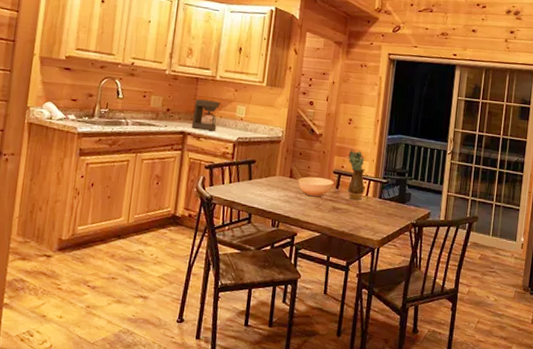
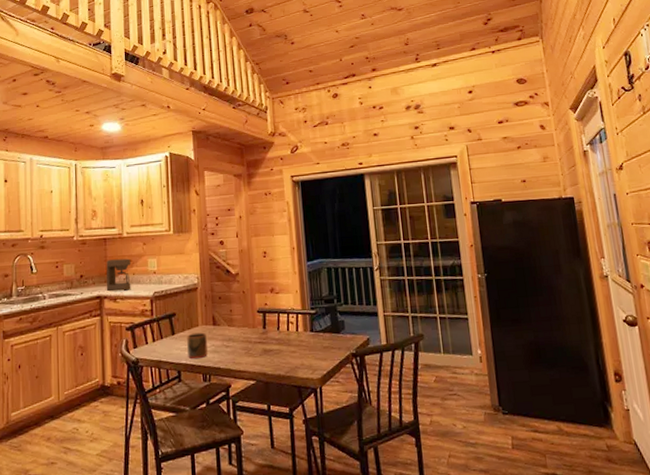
mug: none [261,181,282,205] -> present [187,332,208,359]
bowl: present [297,176,335,197] -> none [222,319,261,342]
vase: present [348,148,365,201] -> none [269,283,294,339]

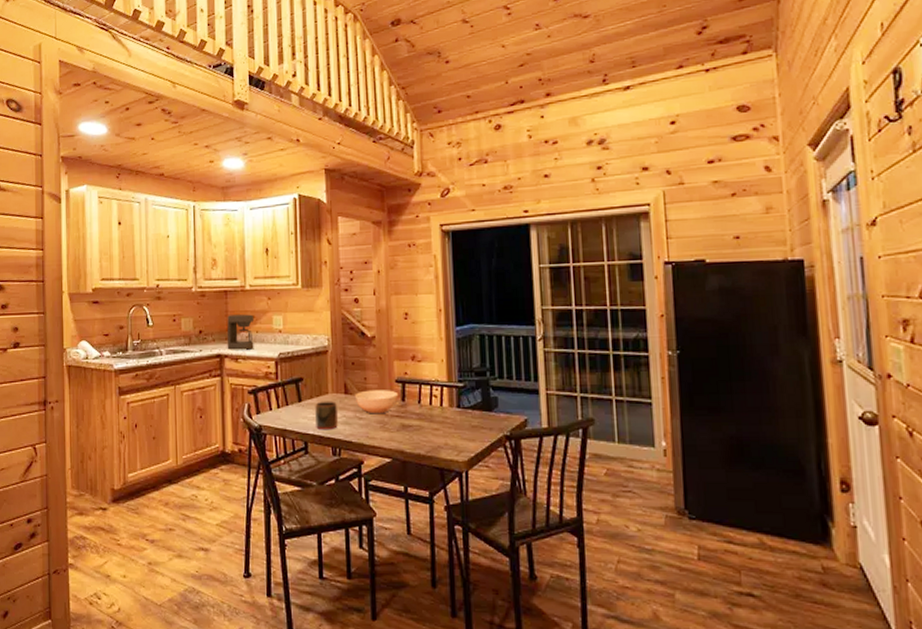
bowl: none [222,319,261,342] -> present [354,390,399,414]

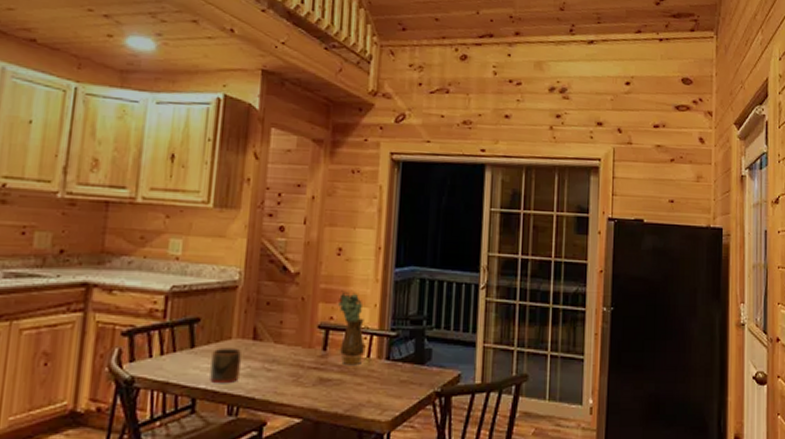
coffee maker: present [226,314,255,350] -> none [98,233,144,279]
bowl: present [354,390,399,414] -> none [265,336,321,365]
vase: none [410,349,438,414] -> present [338,290,366,366]

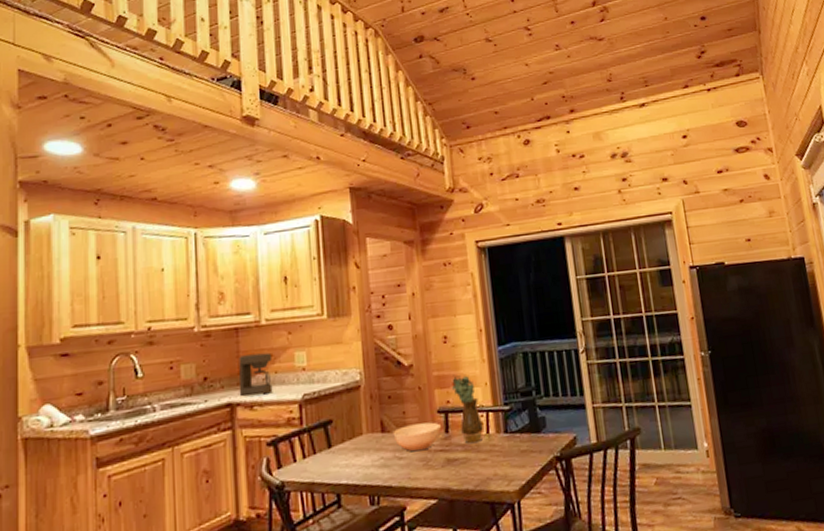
coffee maker: none [98,233,144,279] -> present [238,352,273,397]
mug: present [210,347,242,382] -> none [348,442,376,477]
bowl: none [265,336,321,365] -> present [392,422,442,452]

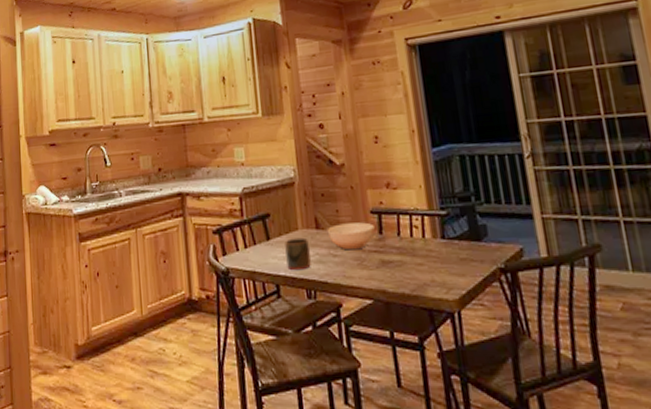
coffee maker: present [238,352,273,397] -> none [186,147,216,188]
mug: none [348,442,376,477] -> present [285,237,311,270]
vase: present [452,375,484,444] -> none [384,176,420,247]

